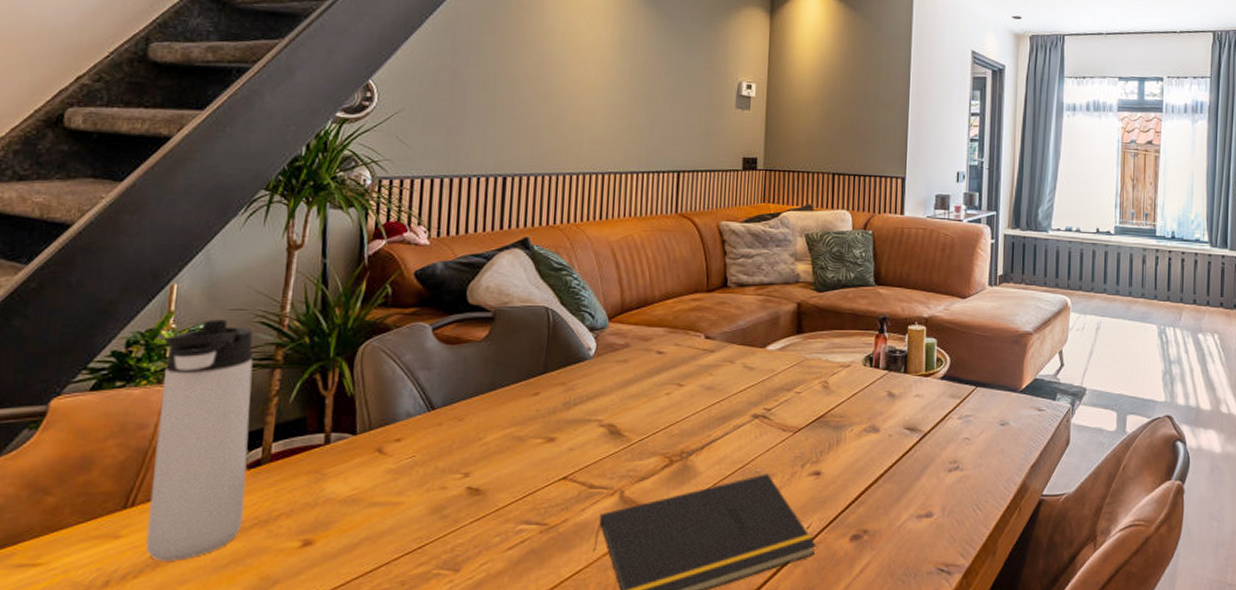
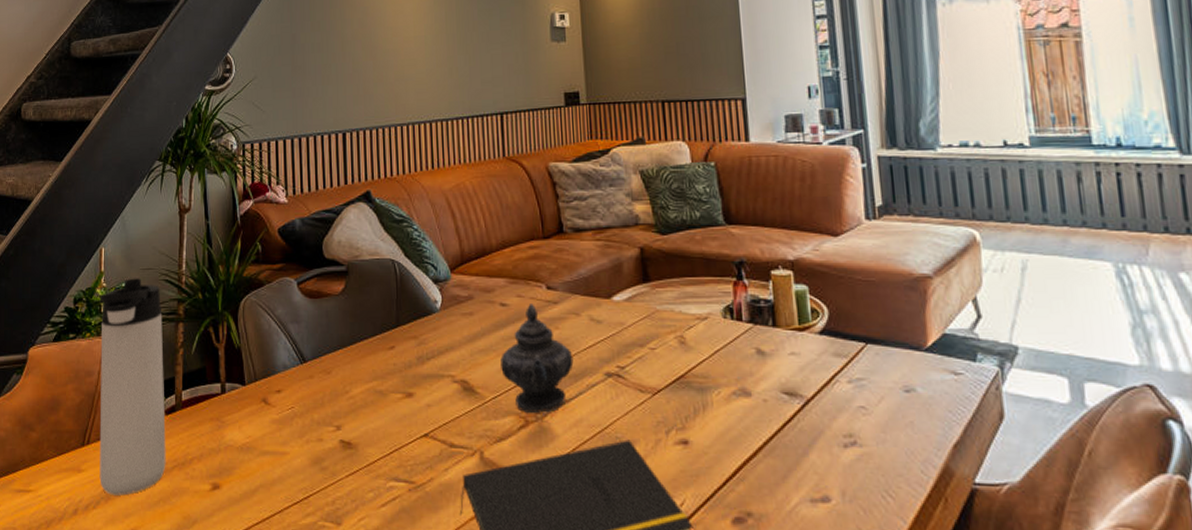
teapot: none [651,352,724,453] -> present [500,304,574,413]

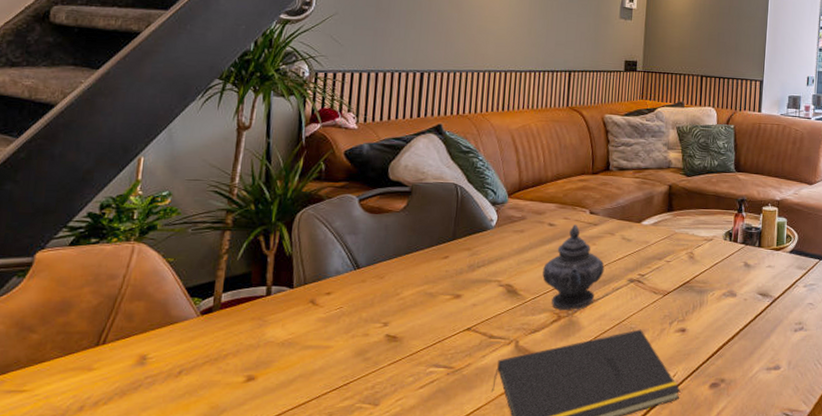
thermos bottle: present [99,278,166,496] -> none [114,188,207,391]

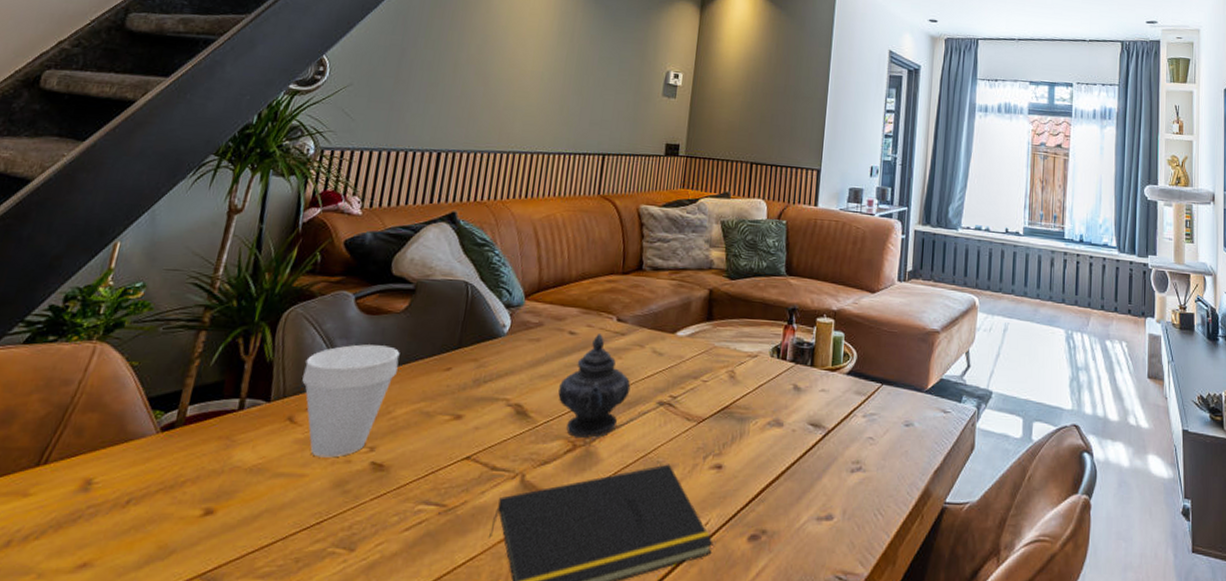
cup: none [319,239,403,332] -> present [302,344,400,458]

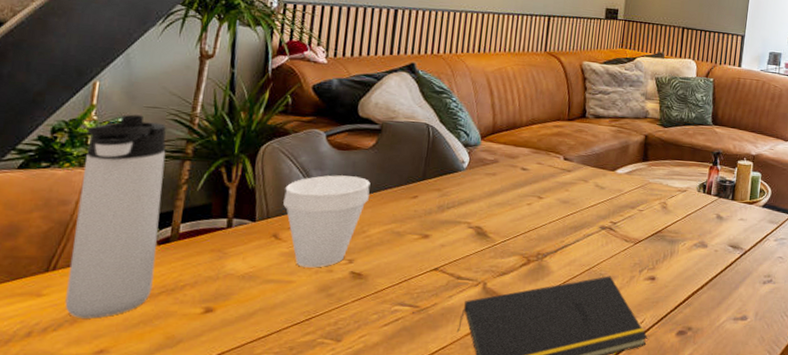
thermos bottle: none [51,278,185,524] -> present [65,114,166,319]
teapot: present [558,334,631,438] -> none [513,170,577,255]

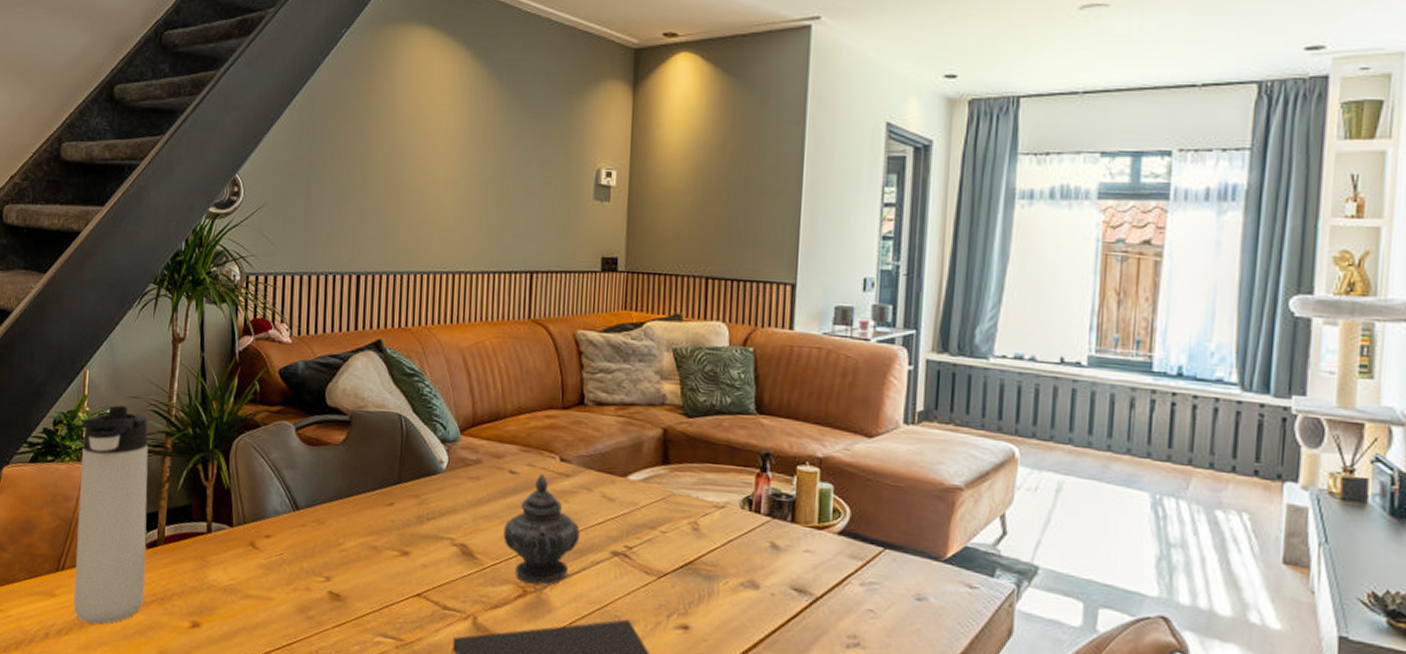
cup: present [283,175,371,268] -> none [258,475,343,584]
teapot: none [513,170,577,255] -> present [503,474,580,585]

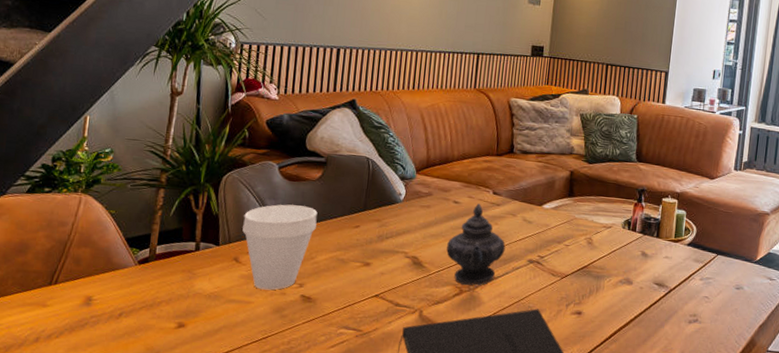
thermos bottle: present [73,405,149,625] -> none [65,146,144,329]
cup: none [258,475,343,584] -> present [242,204,318,290]

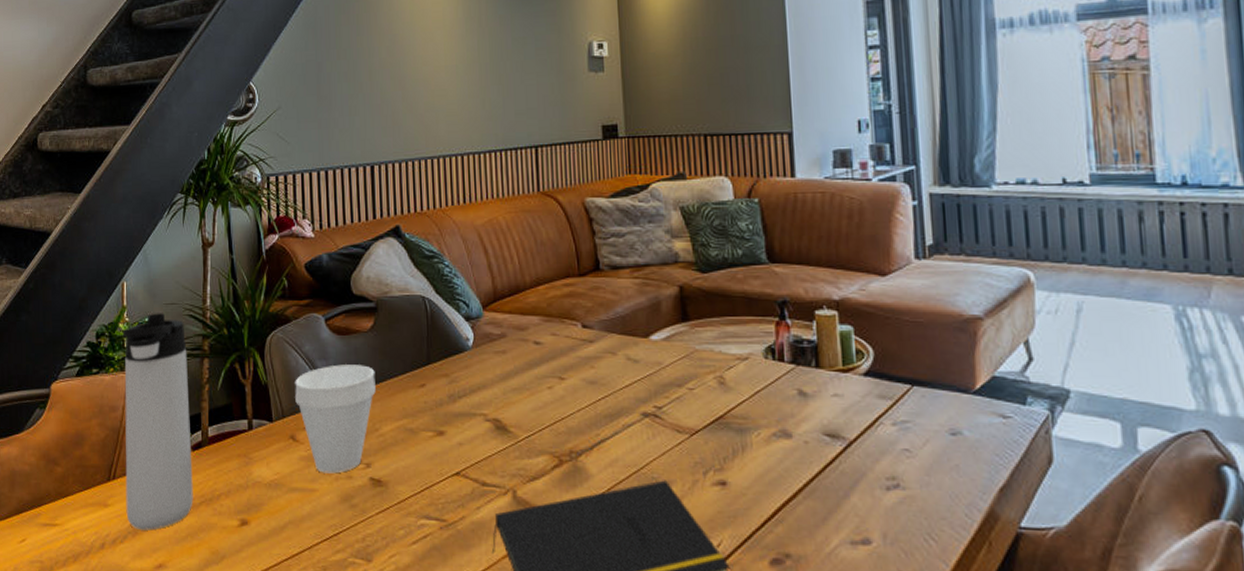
thermos bottle: none [65,146,144,329] -> present [122,313,193,531]
teapot: present [446,204,506,286] -> none [534,342,610,453]

